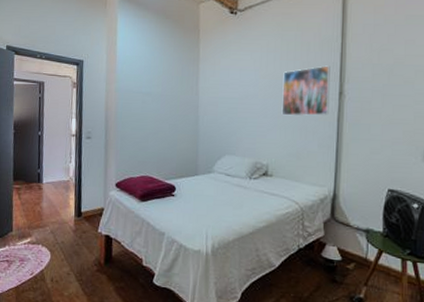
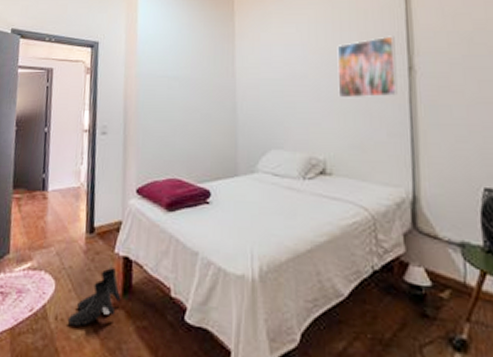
boots: none [61,243,103,286] -> present [67,268,121,326]

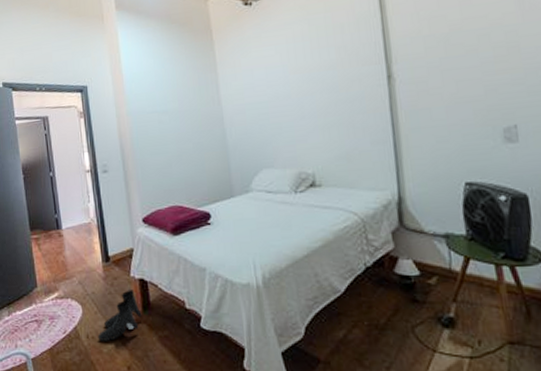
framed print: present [337,36,398,99] -> none [316,46,378,114]

